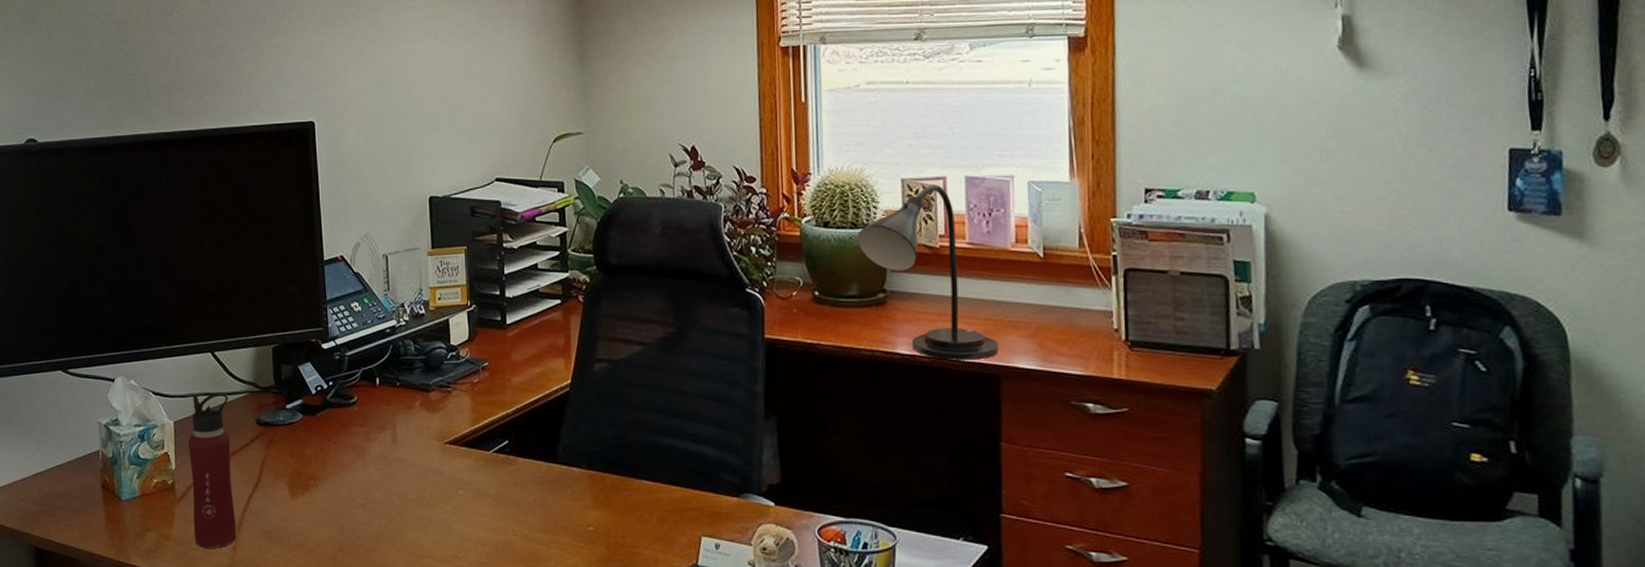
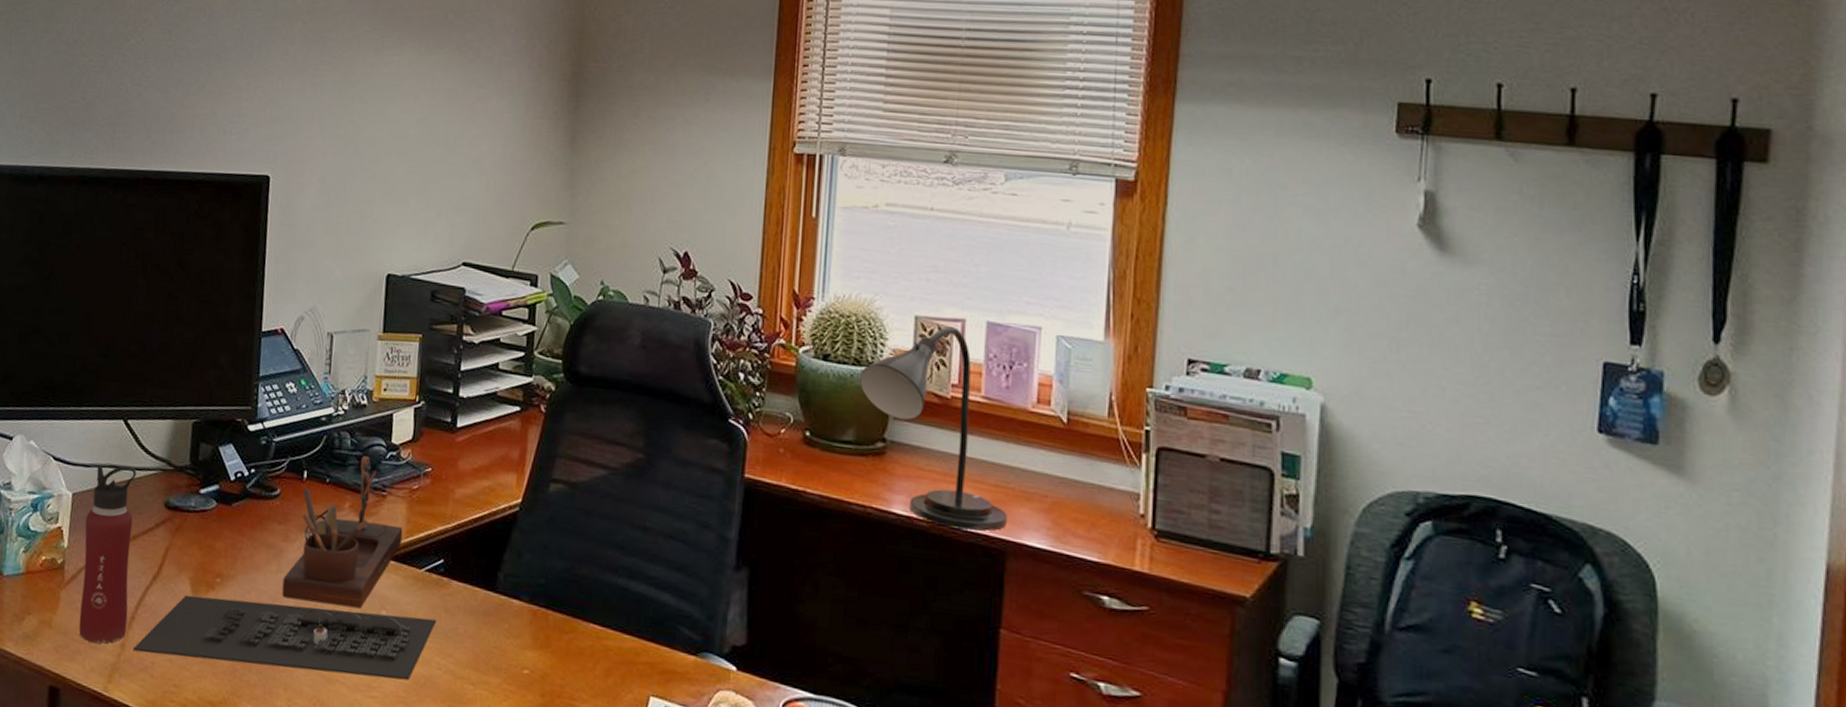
computer keyboard: none [245,493,509,552] -> present [133,594,437,681]
desk organizer: none [369,359,470,492] -> present [282,456,403,609]

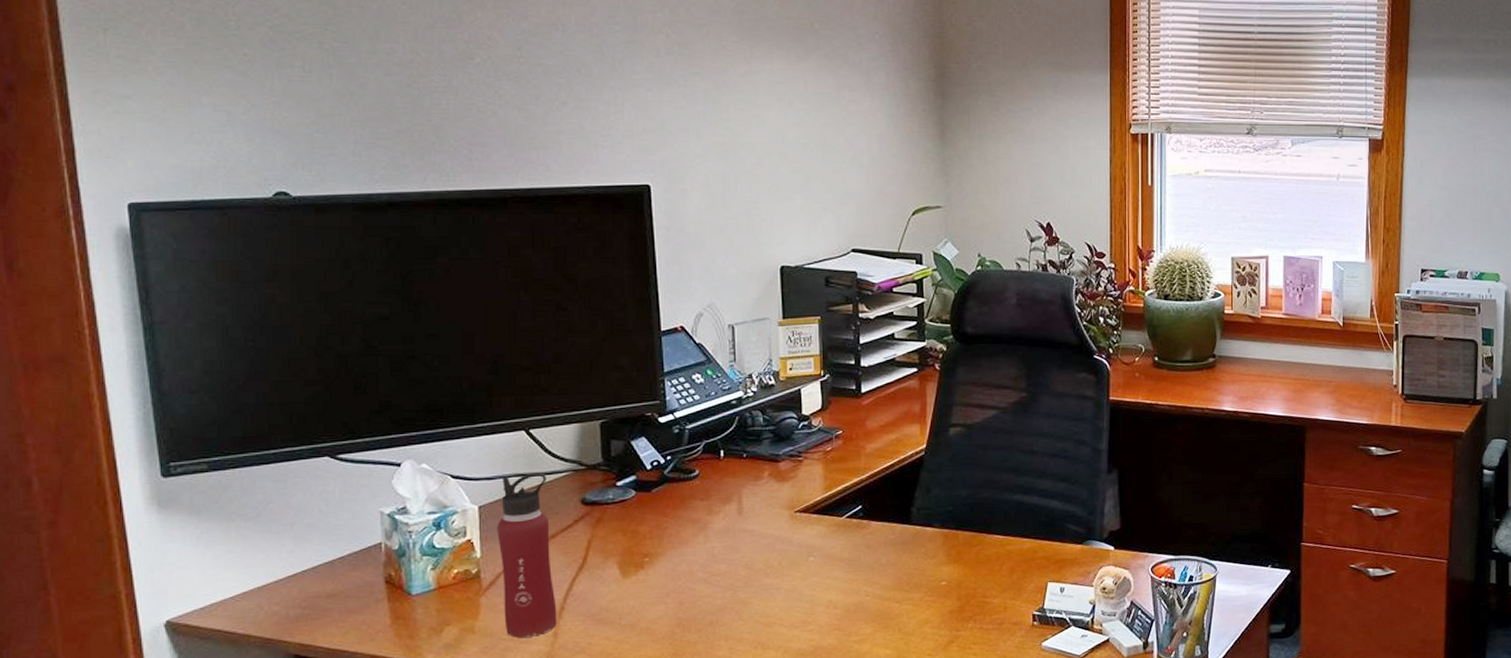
computer keyboard: present [133,594,437,681] -> none [567,556,861,637]
desk organizer: present [282,456,403,609] -> none [712,429,822,563]
desk lamp: present [860,326,1008,531] -> none [1193,263,1306,415]

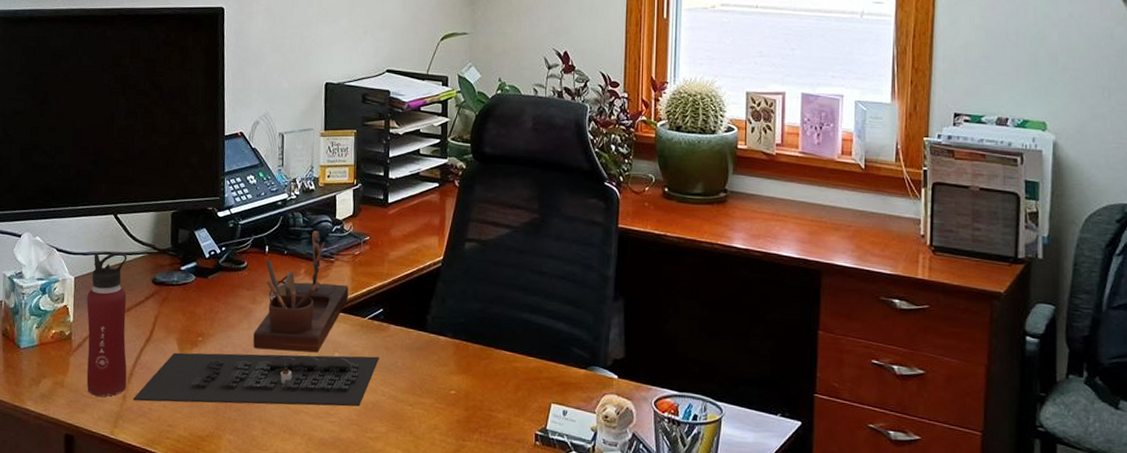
computer keyboard: none [567,556,861,637] -> present [133,352,380,407]
desk organizer: none [712,429,822,563] -> present [253,231,349,353]

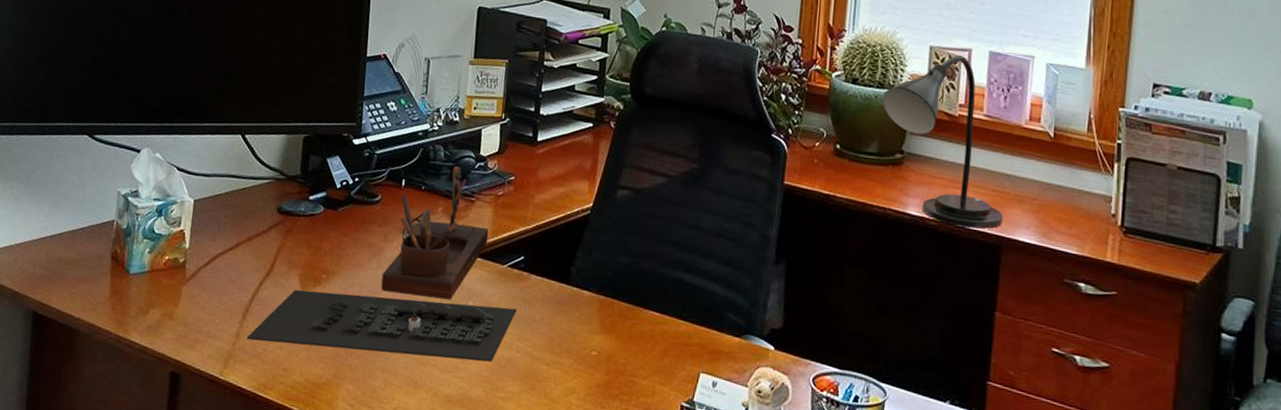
water bottle: present [86,252,127,397] -> none [198,175,252,333]
desk lamp: none [705,99,822,256] -> present [882,55,1004,229]

